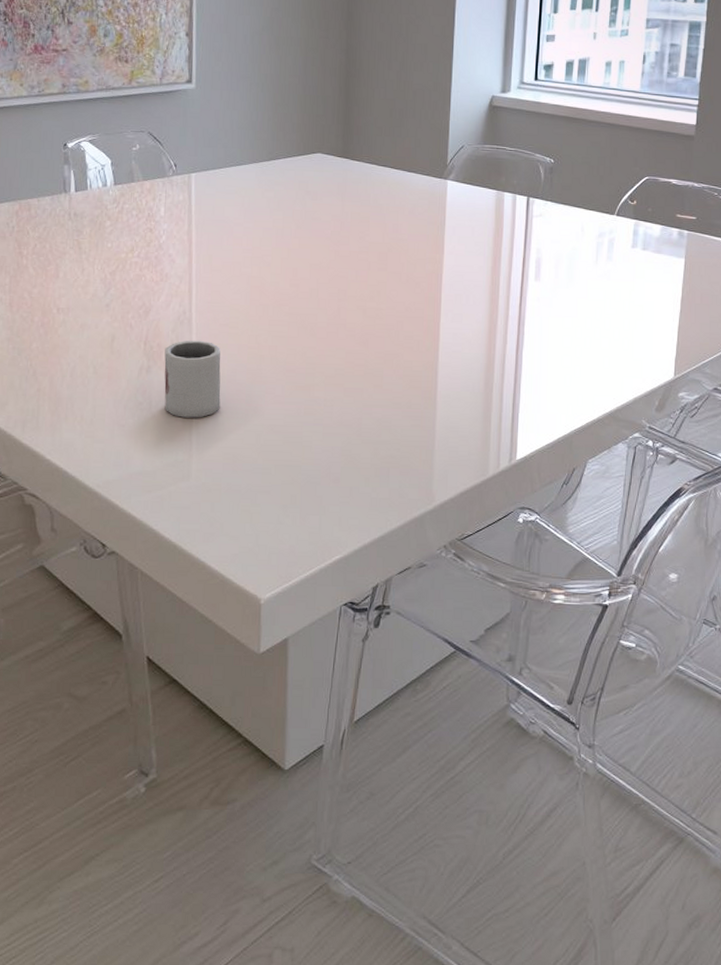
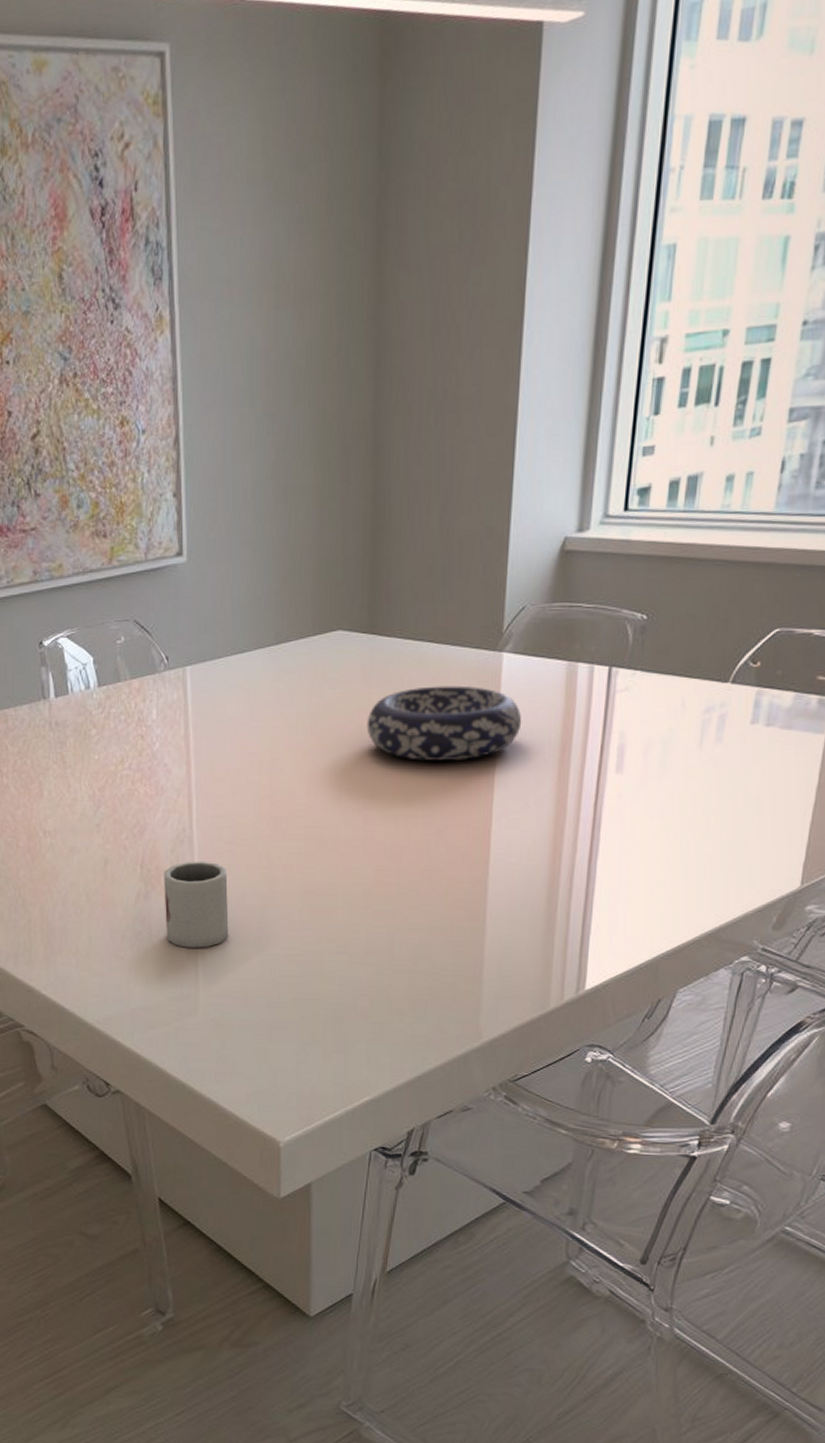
decorative bowl: none [340,203,463,264] -> present [366,685,522,761]

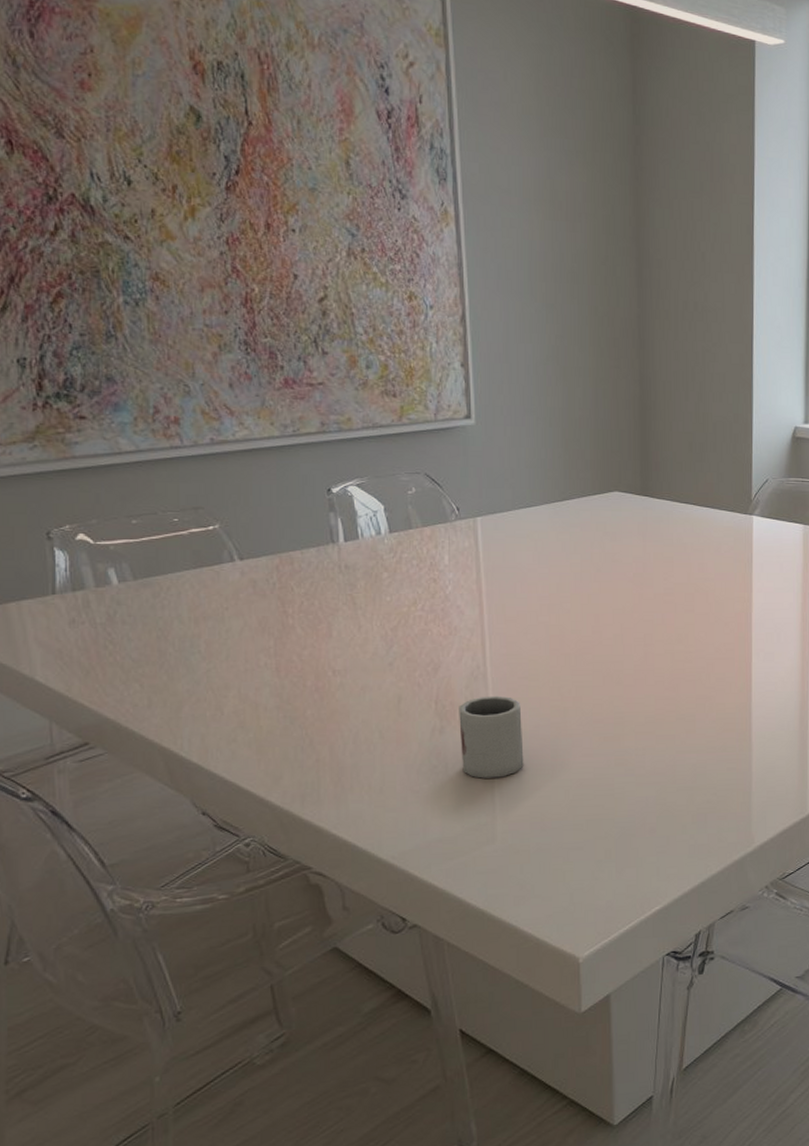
decorative bowl: present [366,685,522,761] -> none [643,541,771,604]

